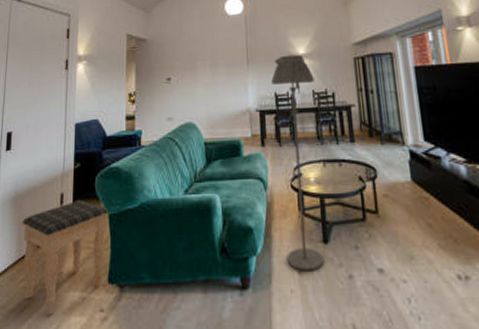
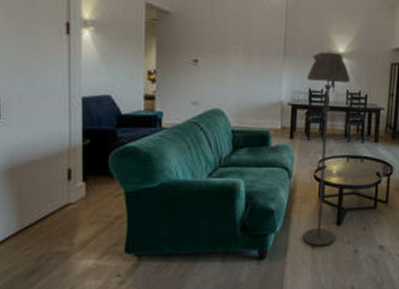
footstool: present [22,199,111,315] -> none [22,176,127,280]

